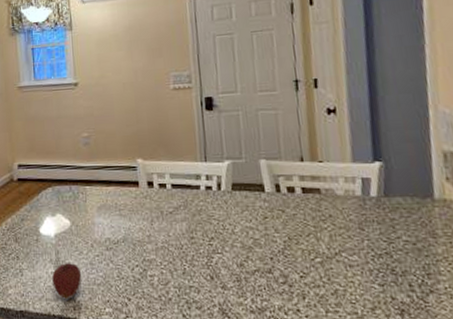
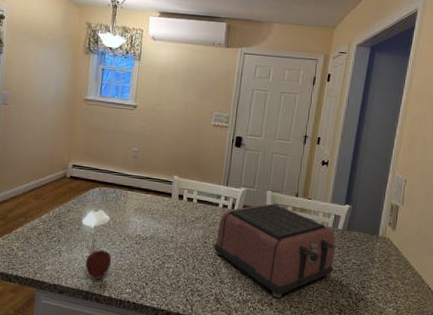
toaster: none [204,175,378,302] -> present [214,203,336,298]

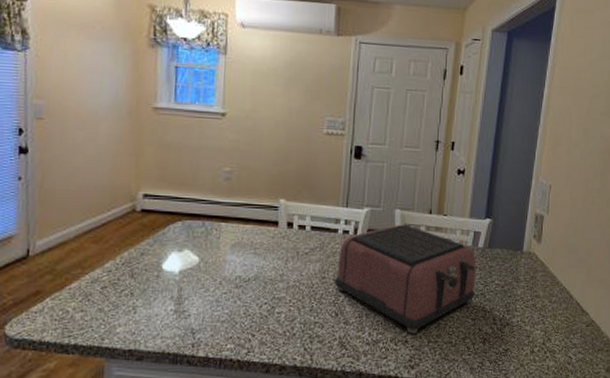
fruit: present [85,249,112,279] -> none [170,299,206,336]

